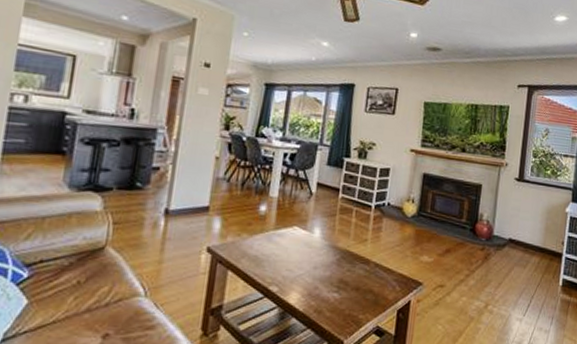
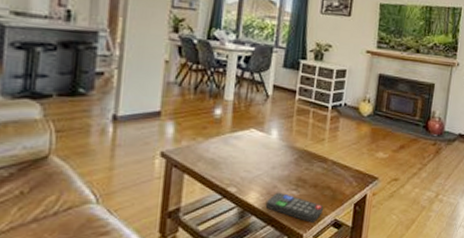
remote control: none [306,293,365,328] -> present [265,192,323,223]

